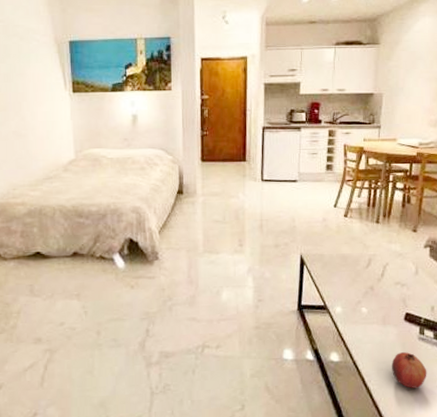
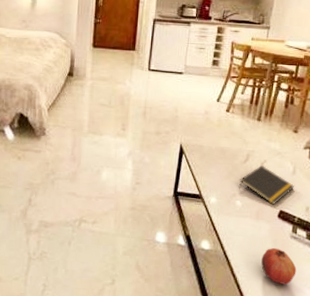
notepad: none [362,269,419,308] -> present [238,165,295,205]

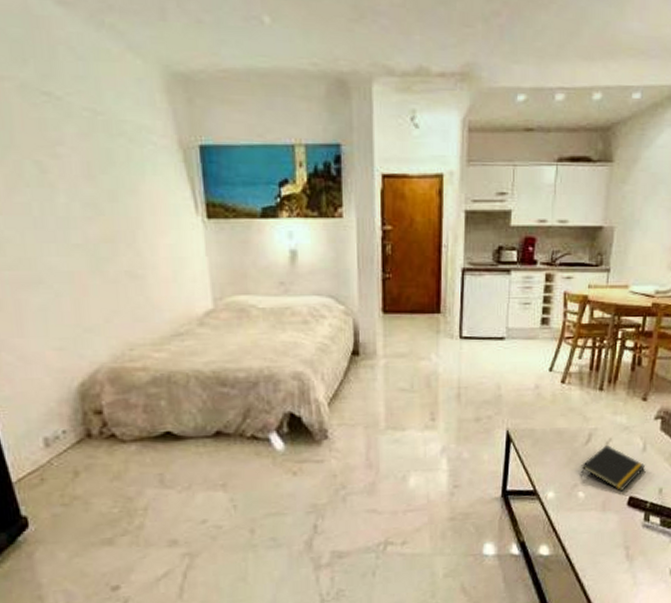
fruit: present [261,248,297,285] -> none [610,542,651,583]

